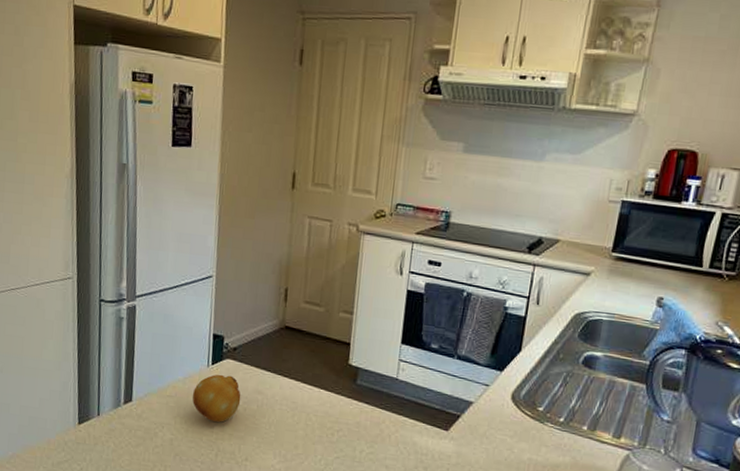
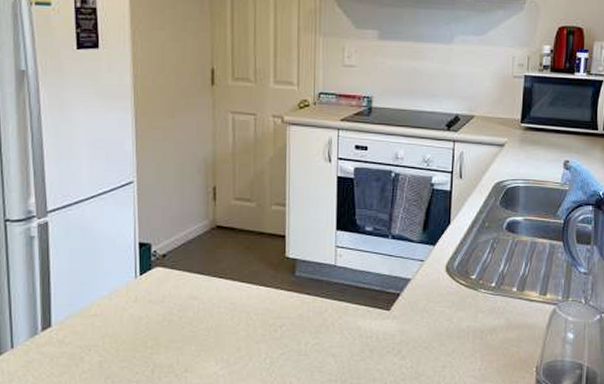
fruit: present [192,374,241,422] -> none [121,284,175,335]

